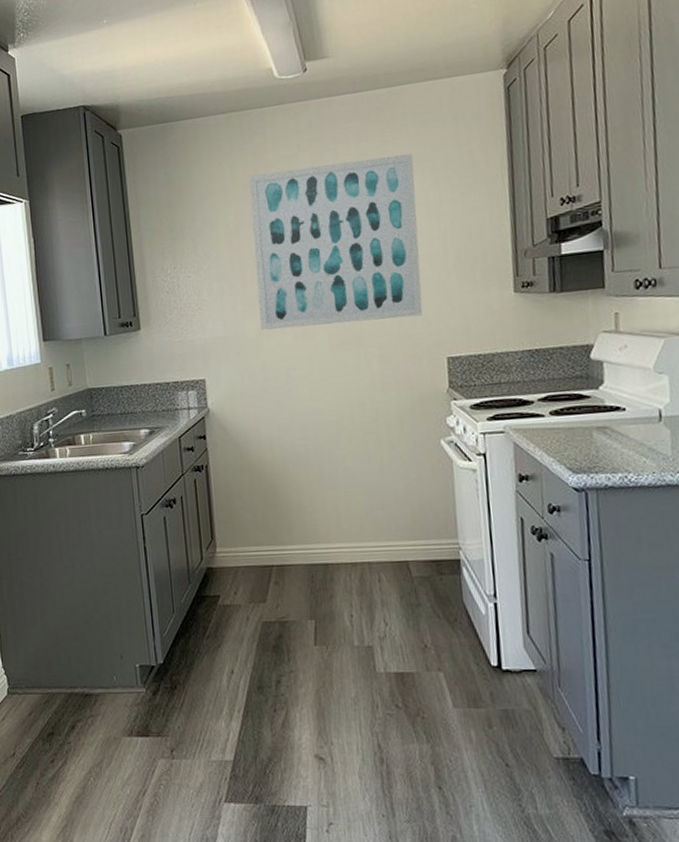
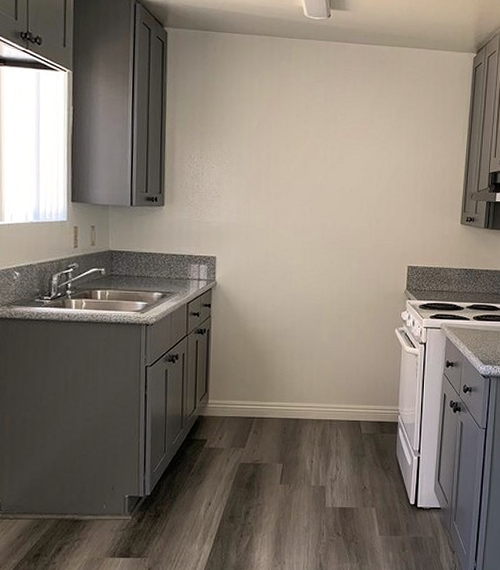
wall art: present [249,153,423,330] -> none [267,93,402,231]

